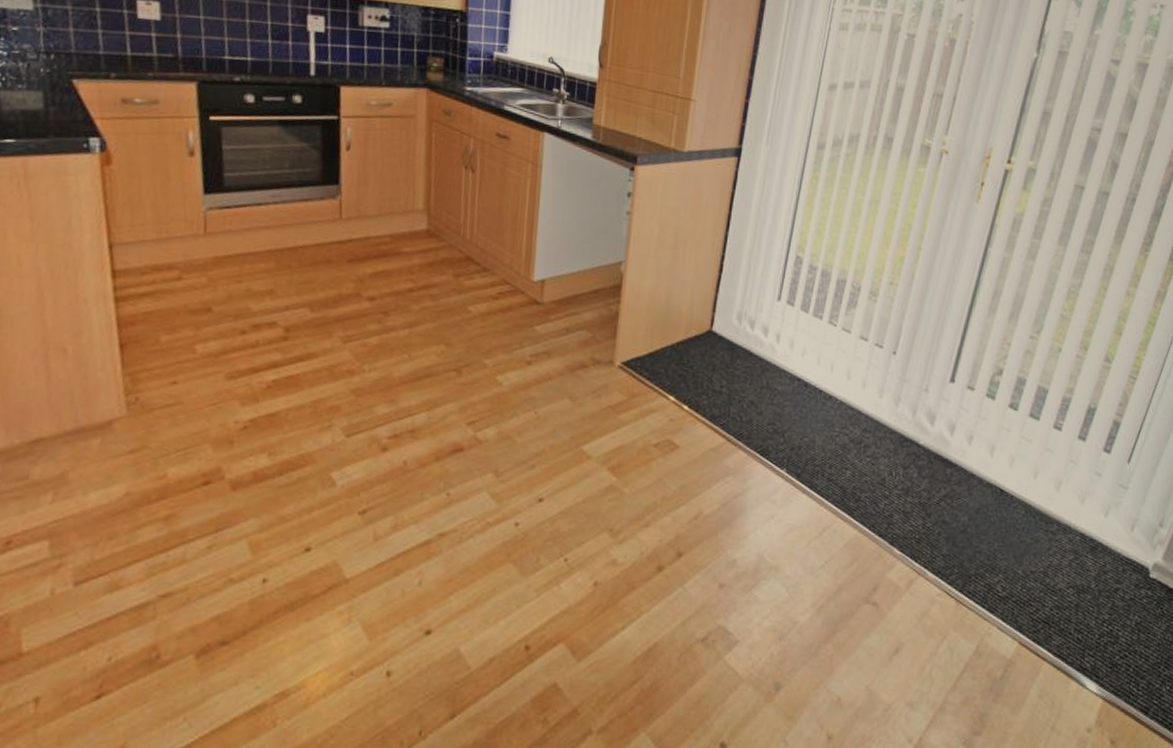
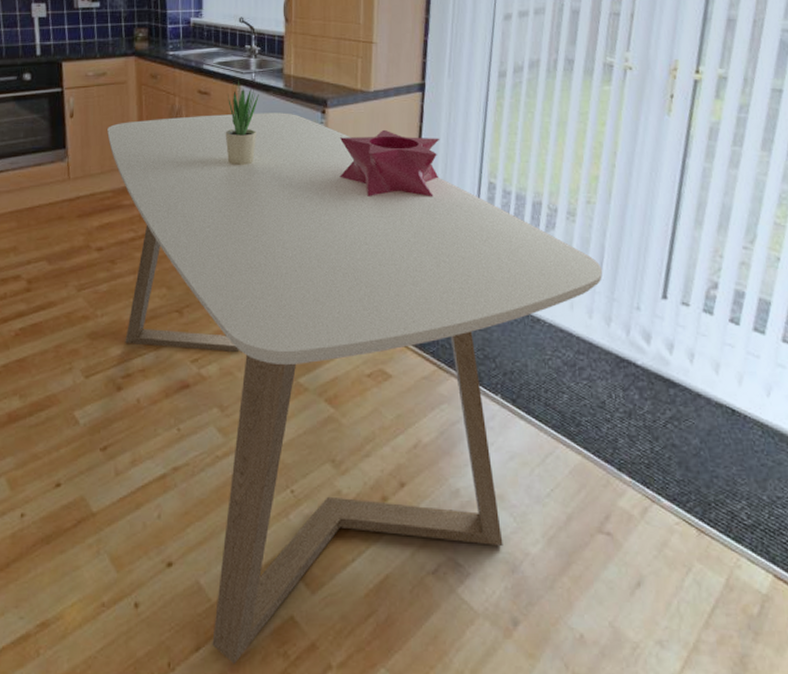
dining table: none [389,160,898,731] -> present [107,113,603,664]
potted plant: none [523,125,564,220] -> present [225,80,259,166]
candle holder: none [644,193,752,268] -> present [339,129,440,197]

